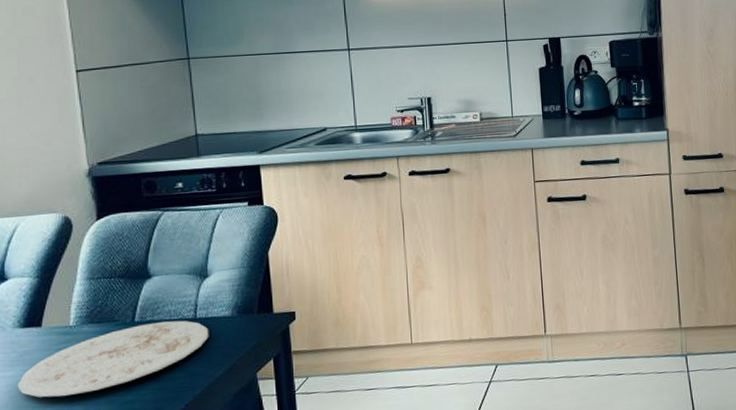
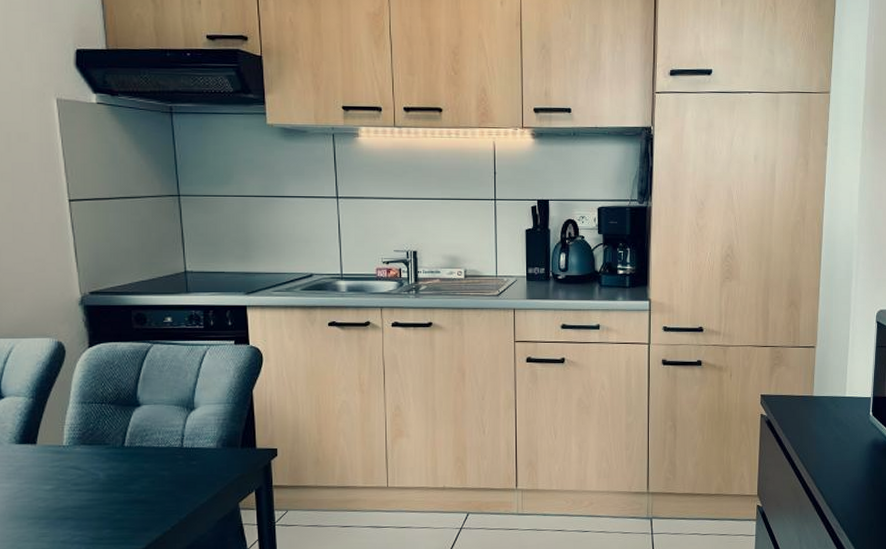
plate: present [17,320,209,398] -> none [14,448,195,510]

